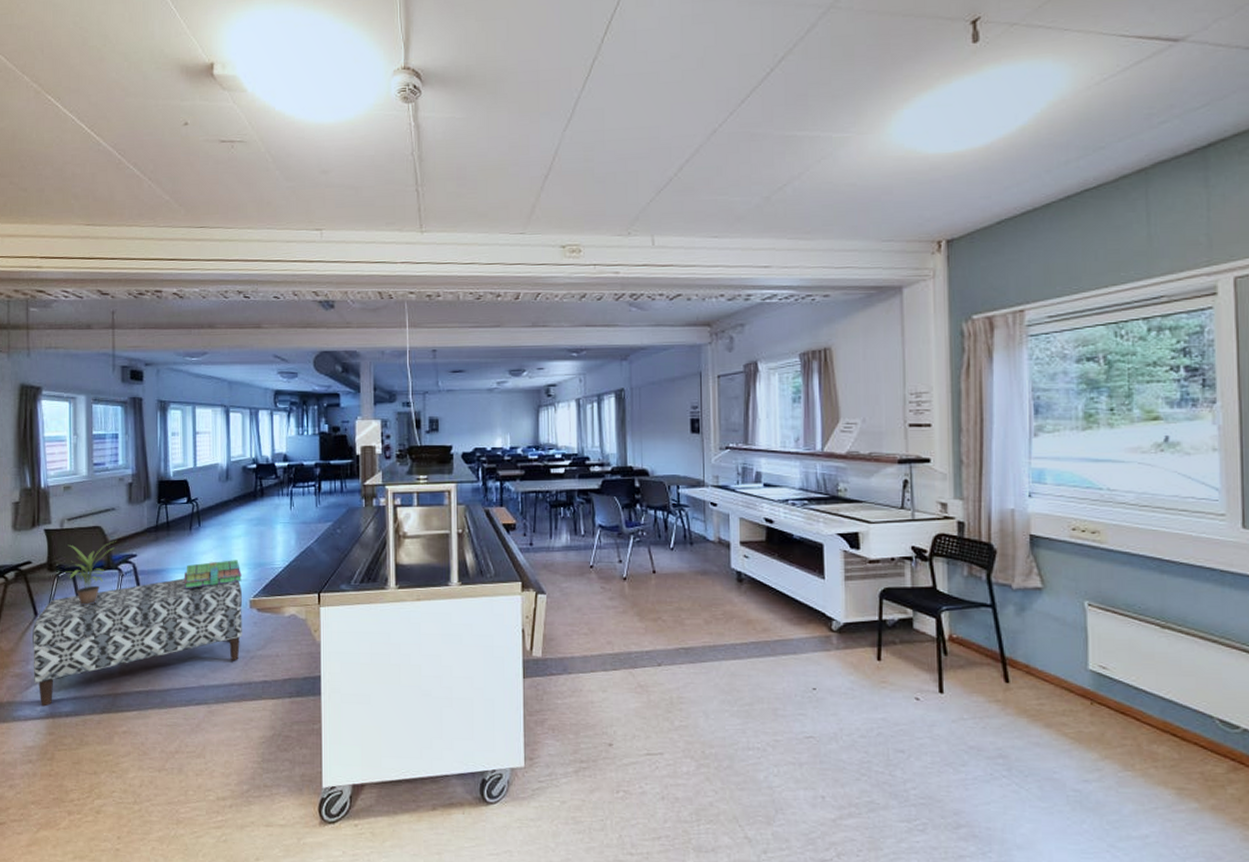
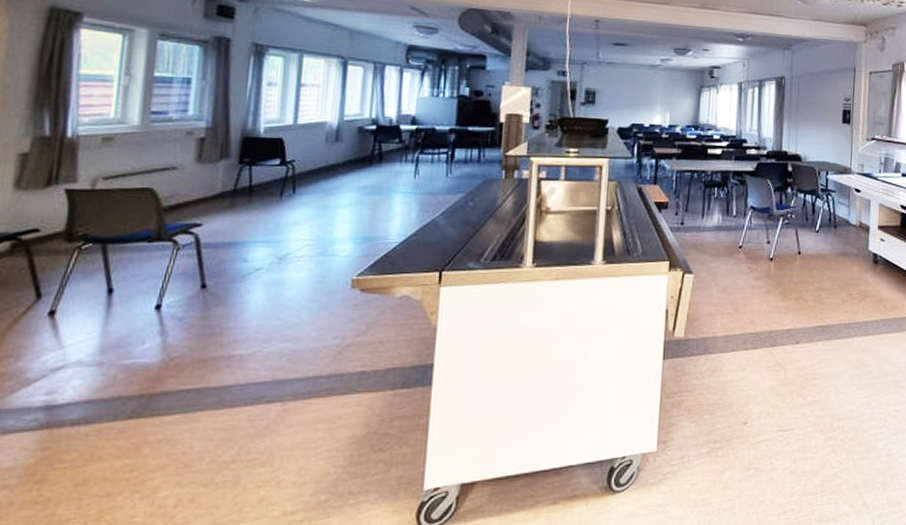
bench: present [33,578,243,707] -> none [25,253,344,415]
potted plant: present [64,541,116,606] -> none [90,207,174,286]
stack of books: present [184,560,242,589] -> none [264,232,344,266]

